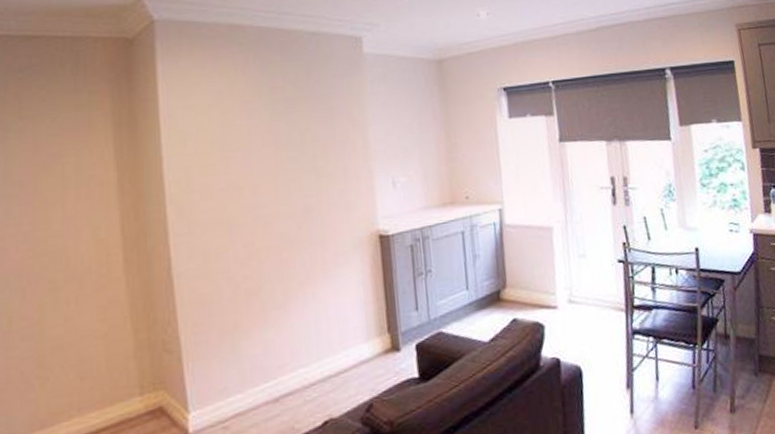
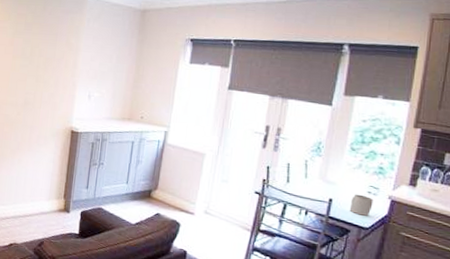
mug: none [716,235,739,260] -> present [349,194,373,216]

